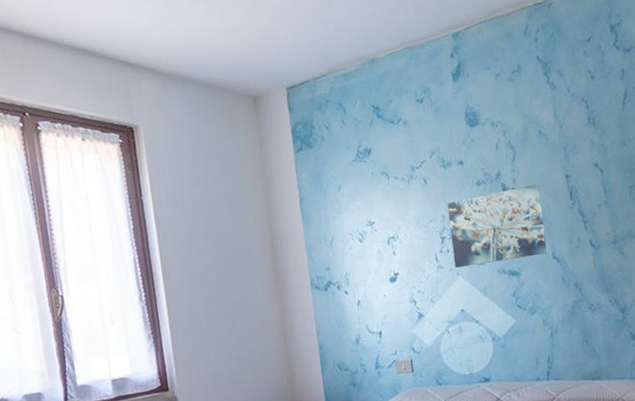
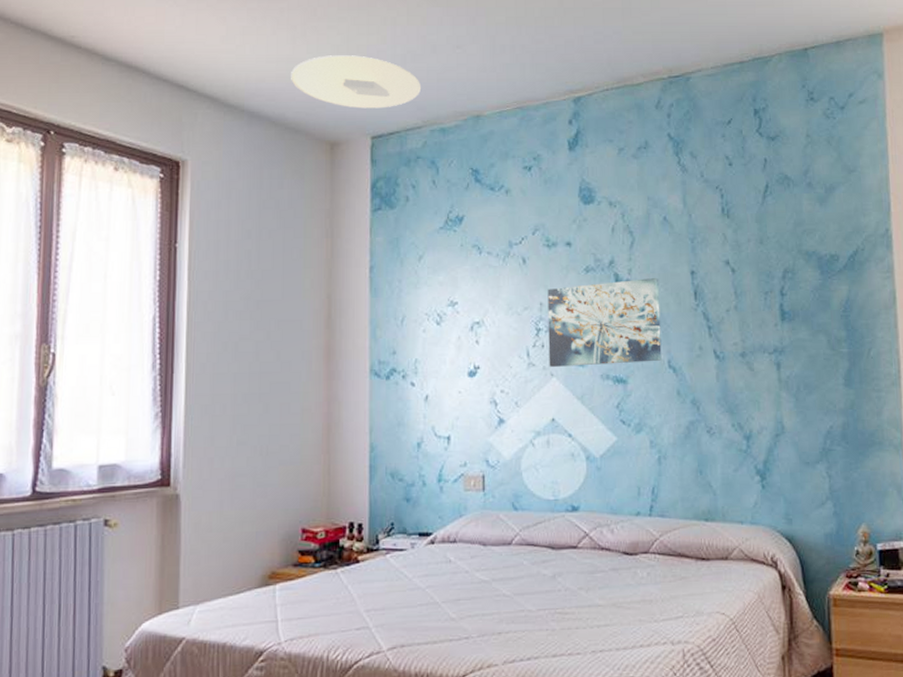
ceiling light: none [212,17,323,65] -> present [291,55,422,109]

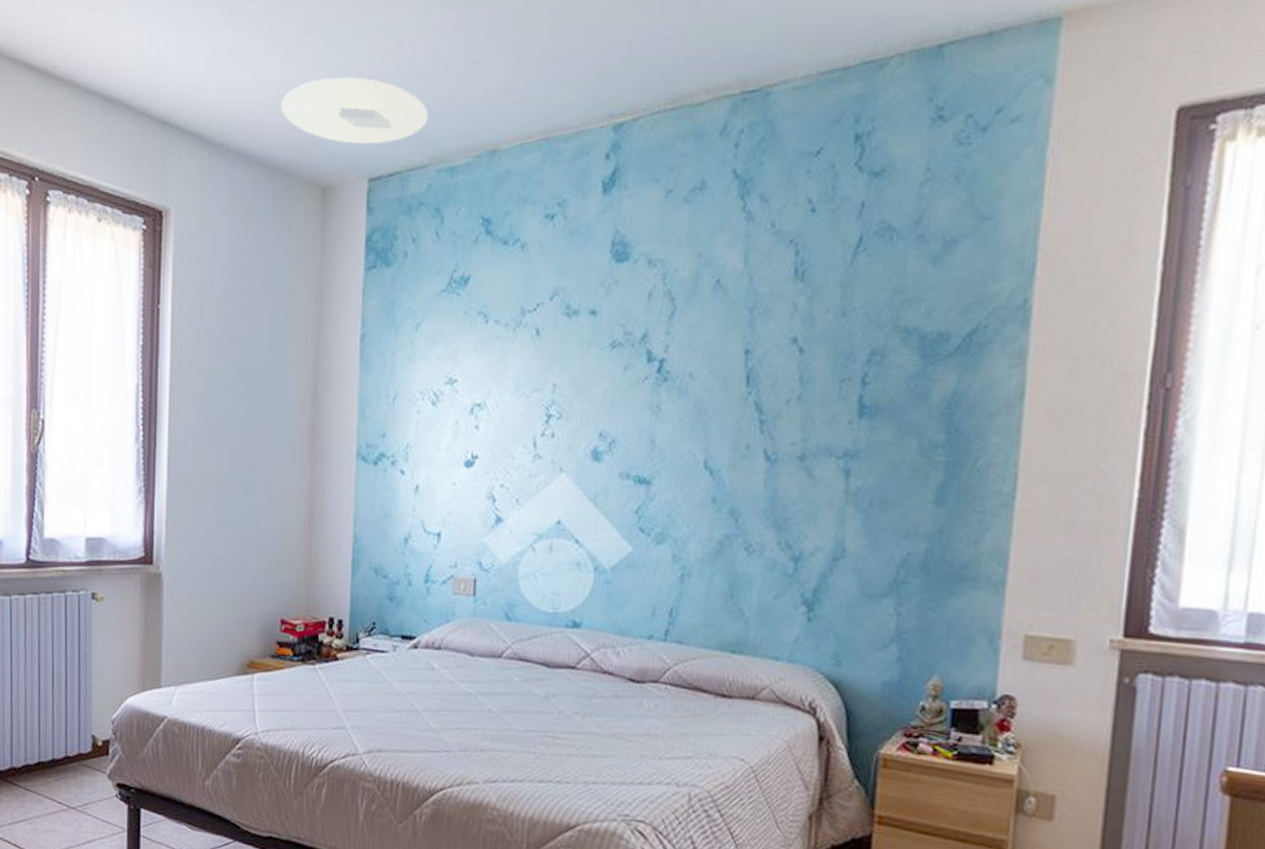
wall art: present [547,278,662,367] -> none [558,357,703,462]

